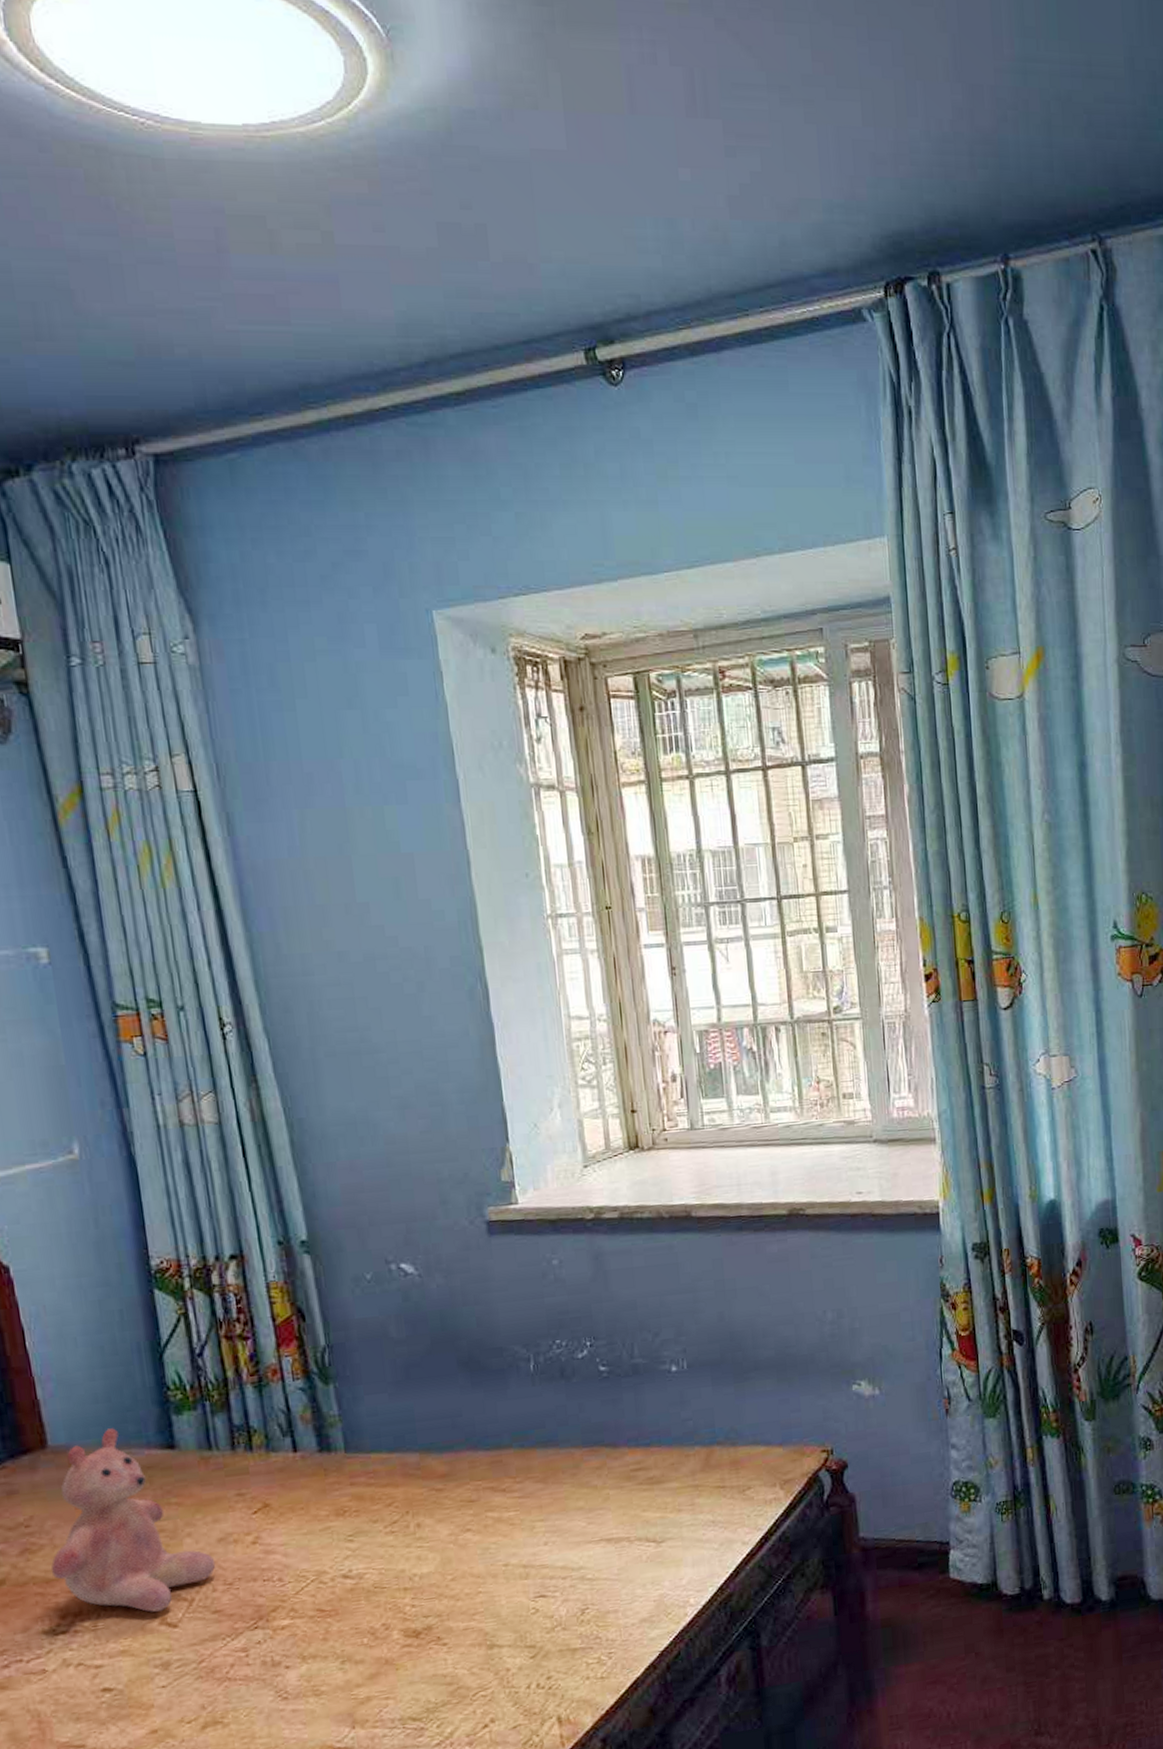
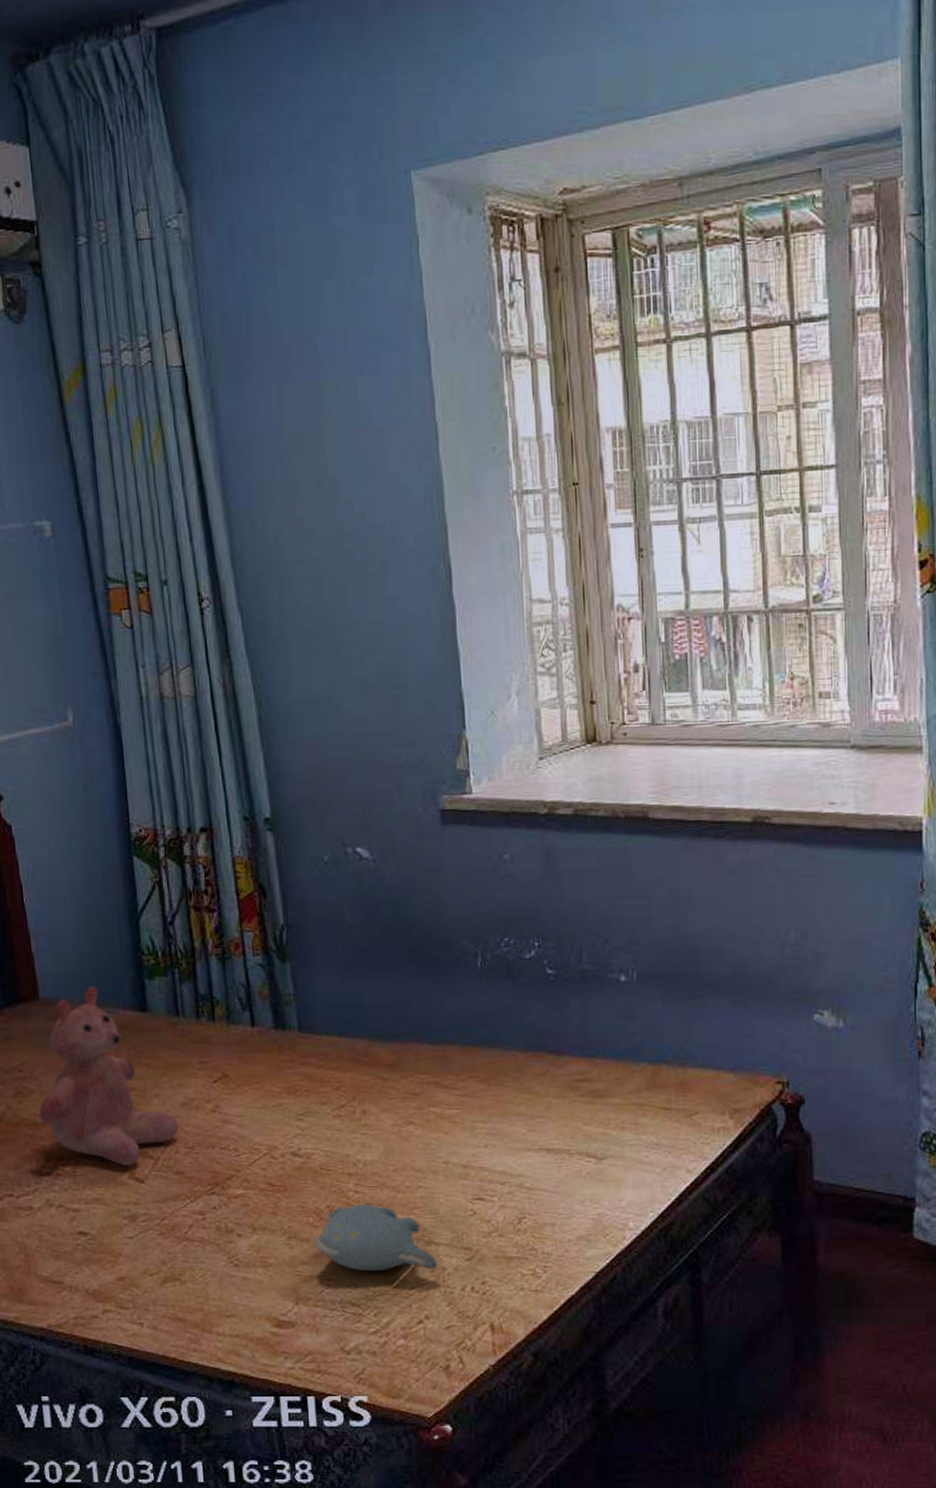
plush toy: none [369,1616,501,1685] -> present [314,1205,438,1272]

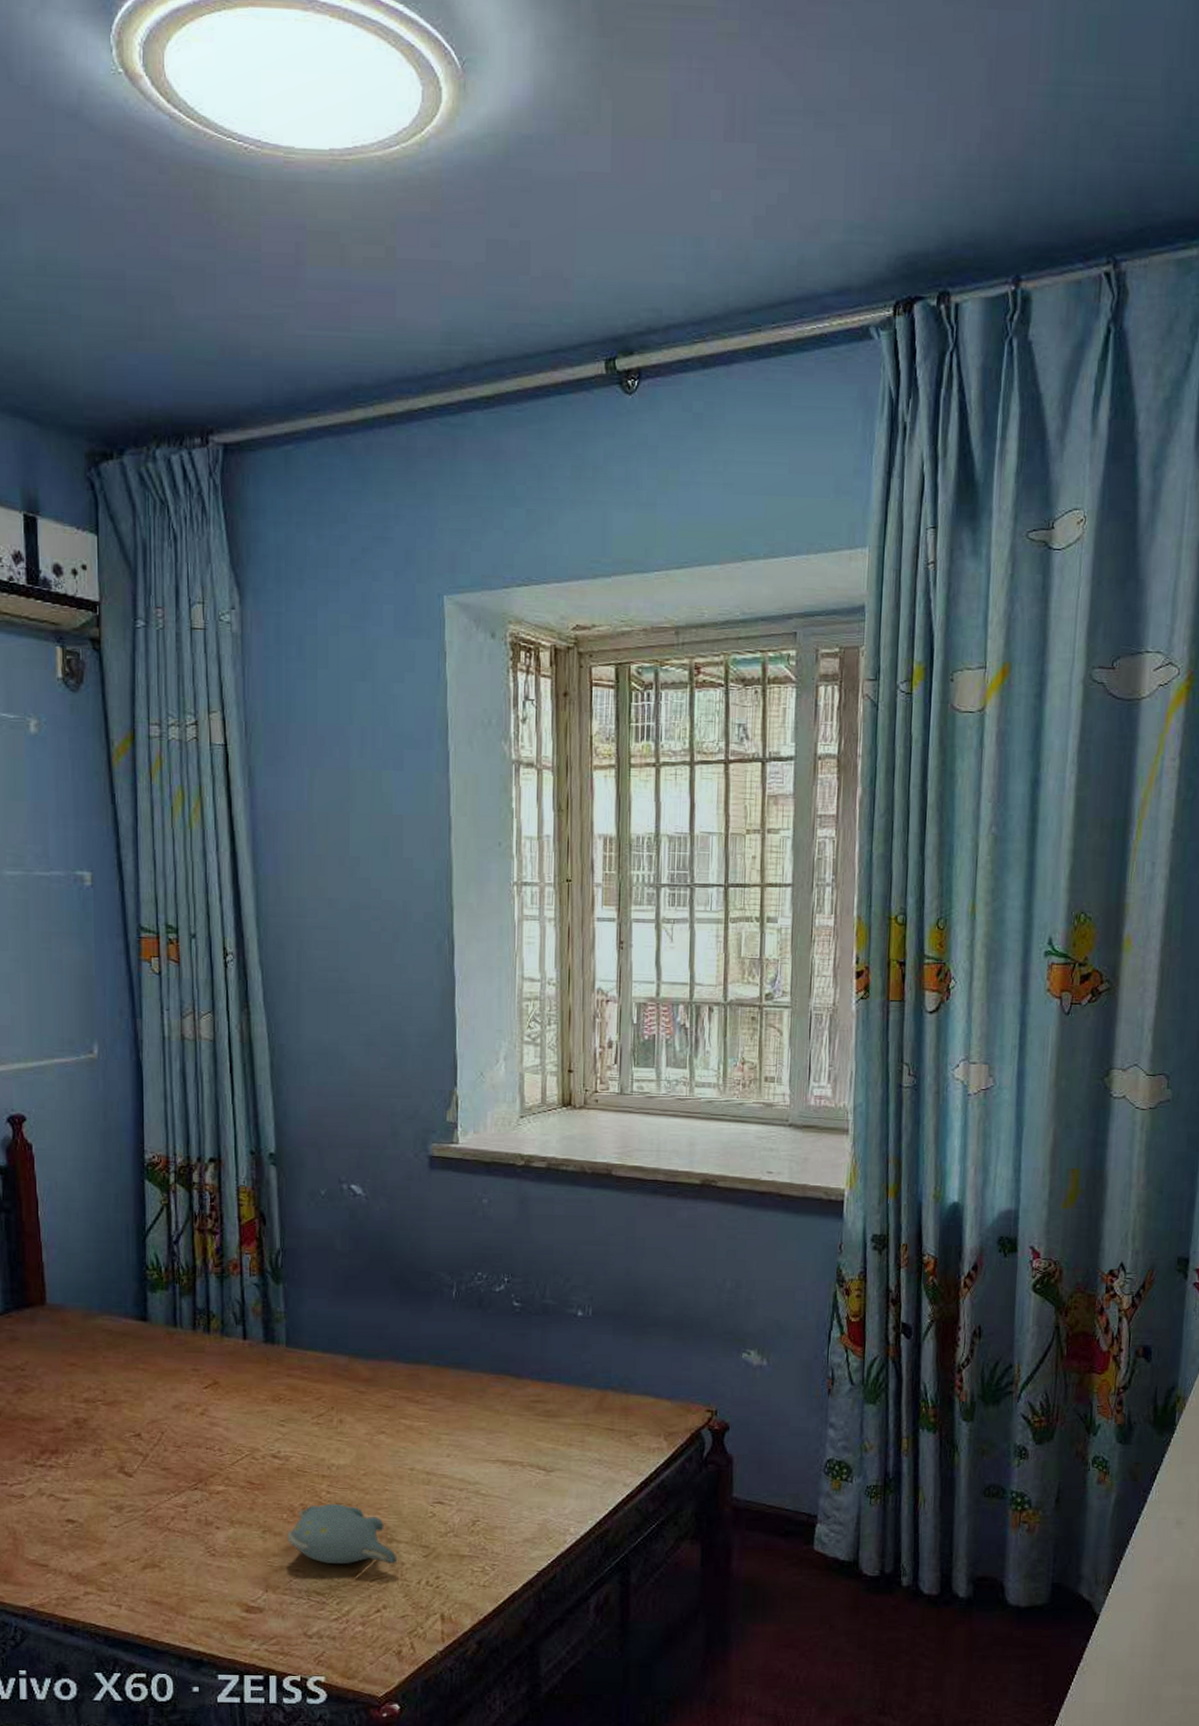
teddy bear: present [39,986,179,1167] -> none [37,1296,169,1462]

